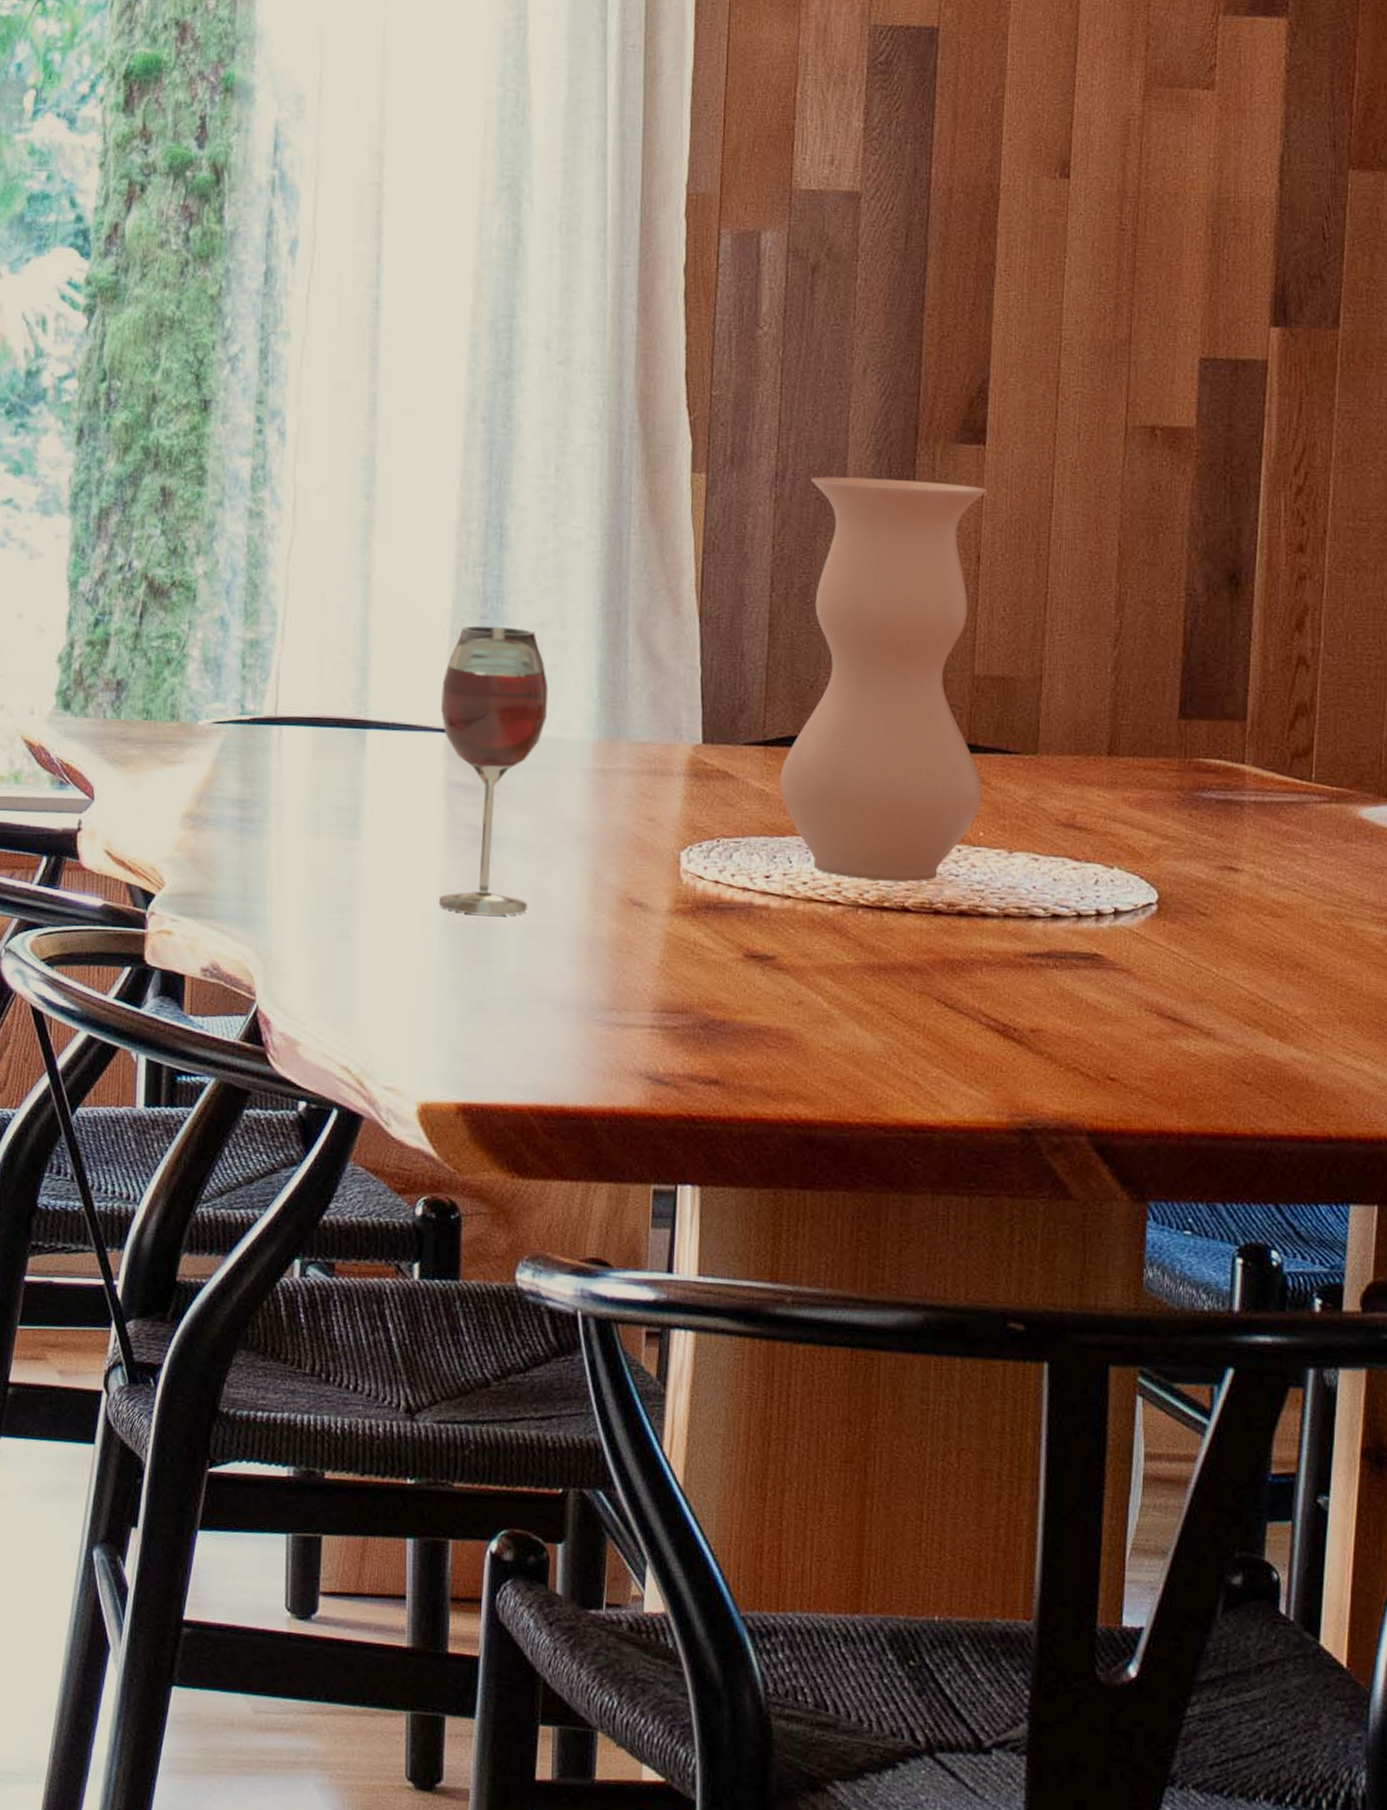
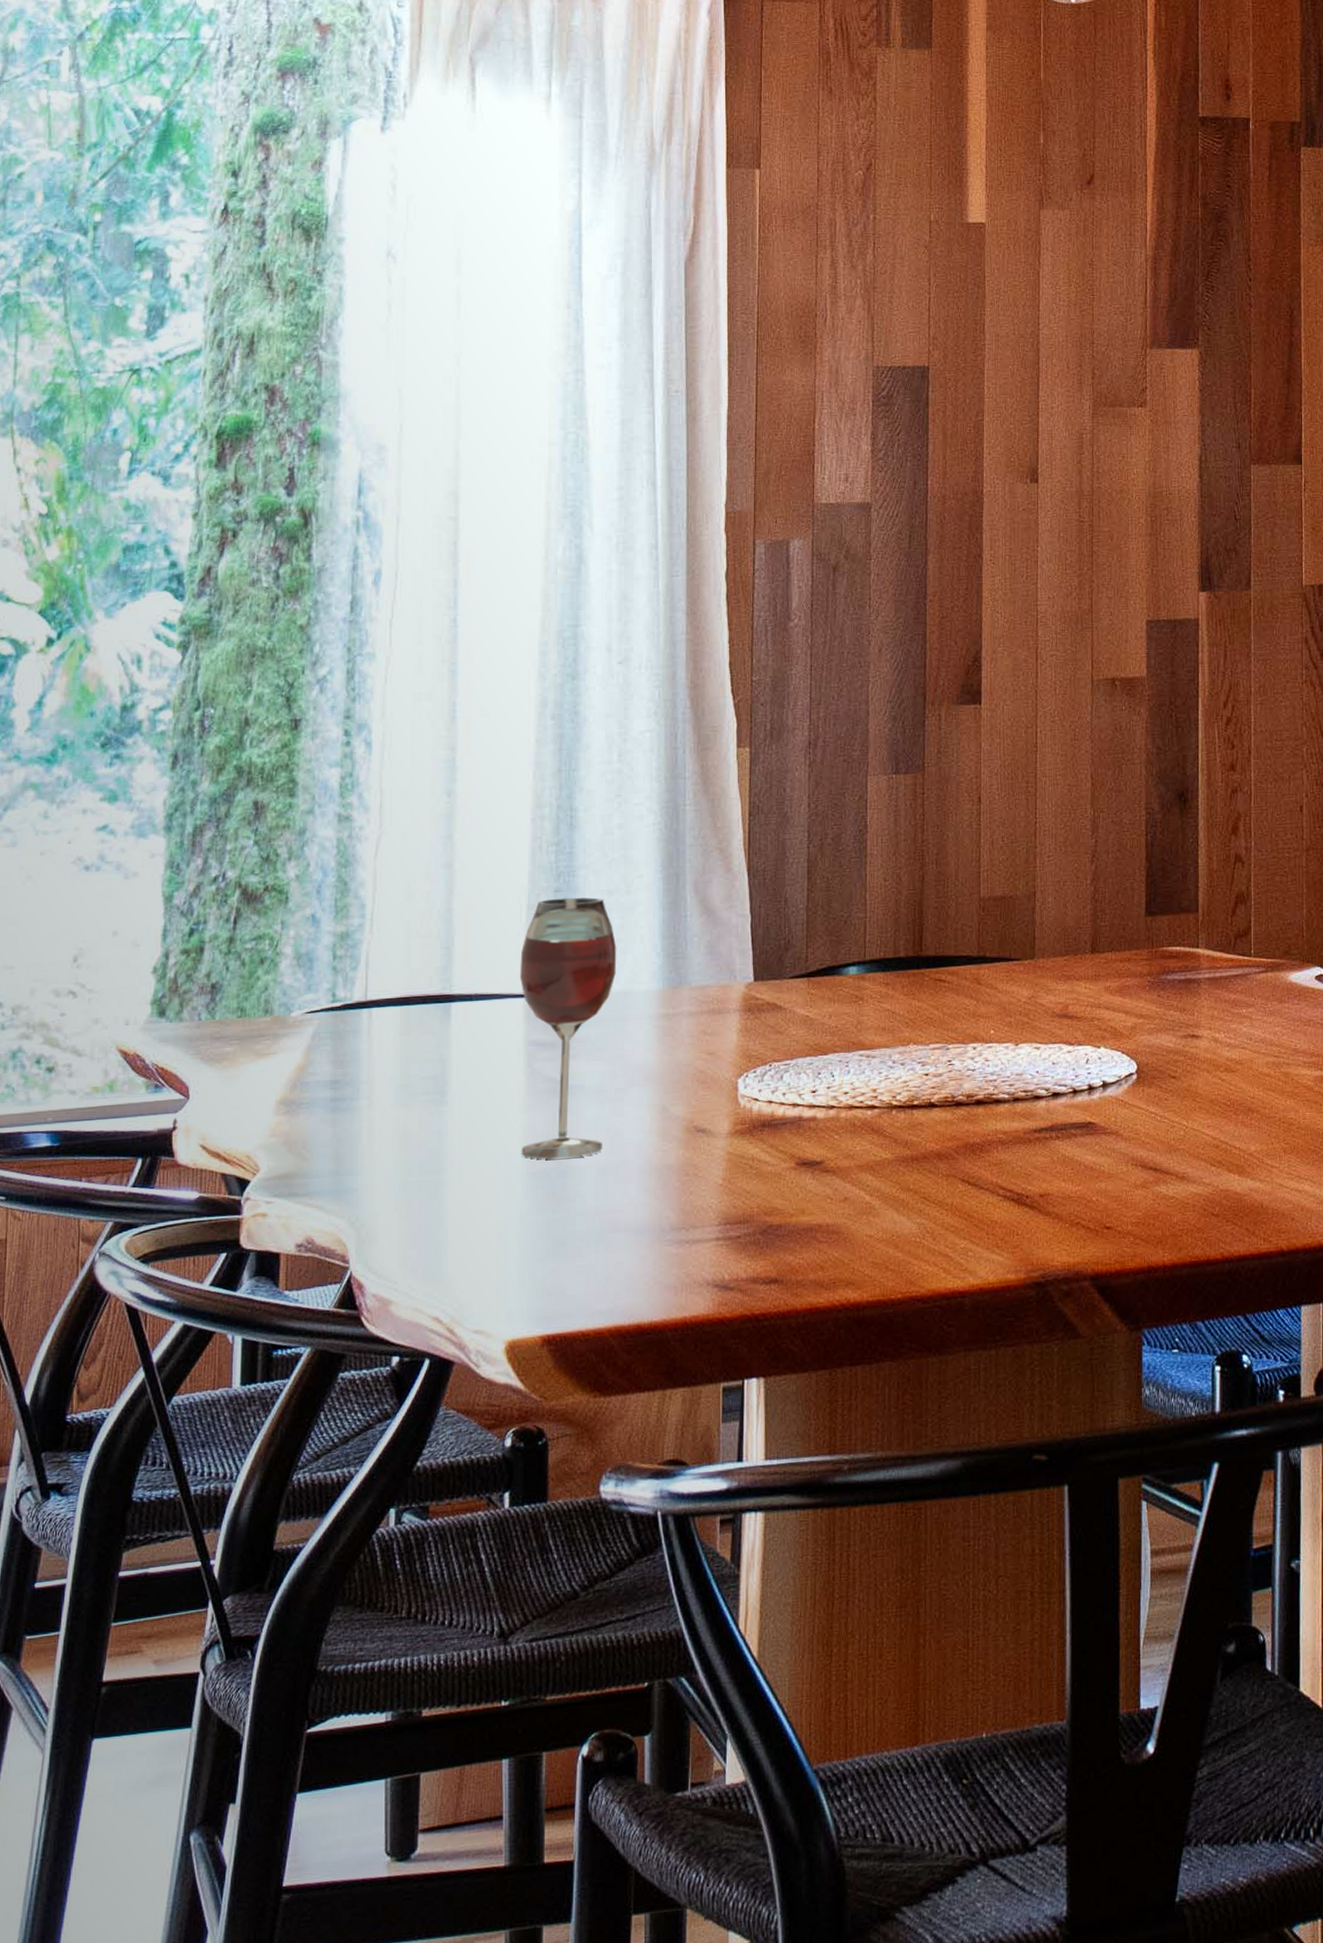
vase: present [780,476,987,882] -> none [822,738,991,1084]

